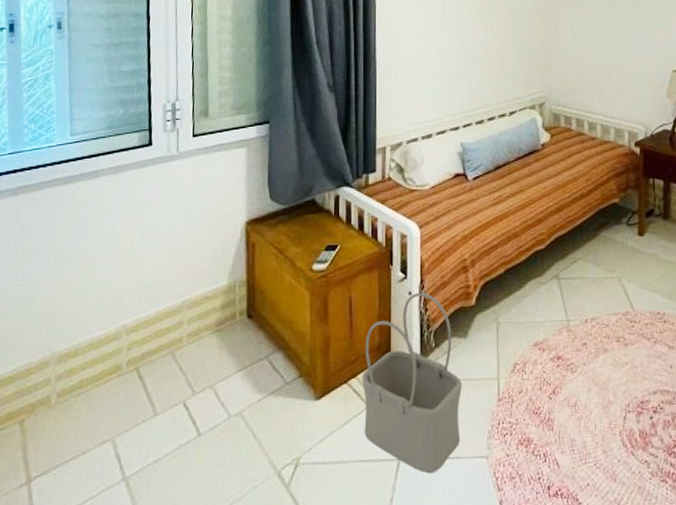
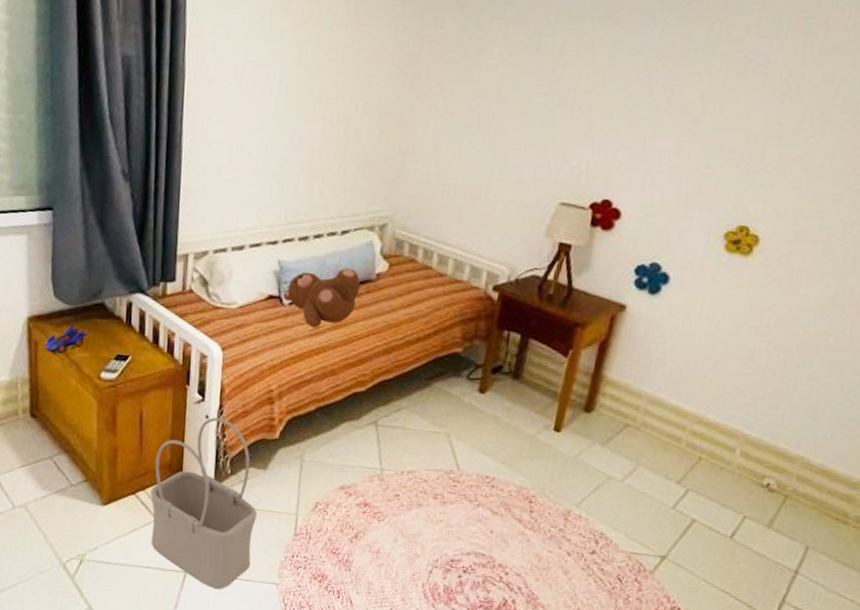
toy car: none [261,223,301,252] -> present [45,324,89,354]
teddy bear: none [467,142,530,198] -> present [283,268,361,328]

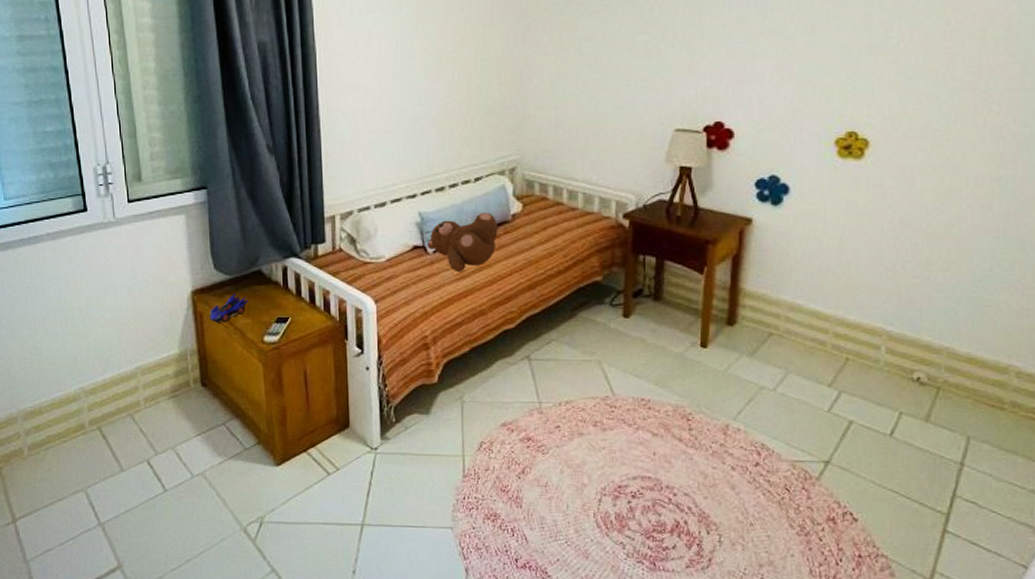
basket: present [150,417,257,590] -> none [321,369,425,540]

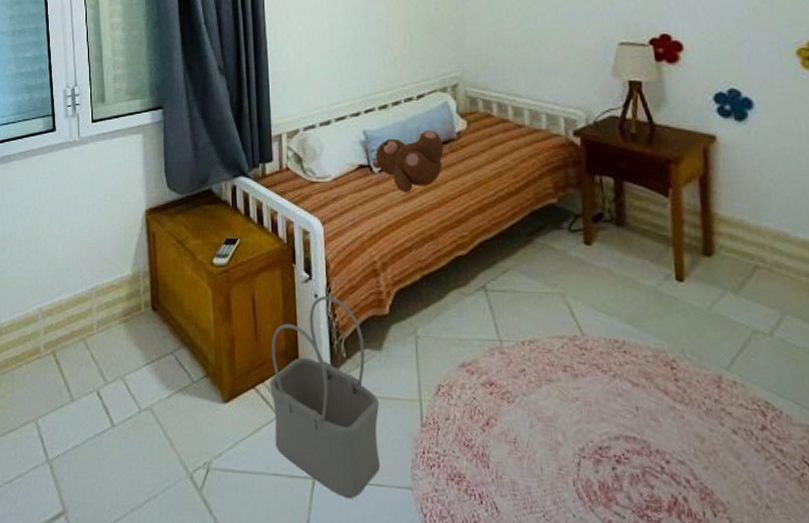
toy car: present [209,294,249,323] -> none [162,213,200,243]
basket: none [321,369,425,540] -> present [270,296,381,499]

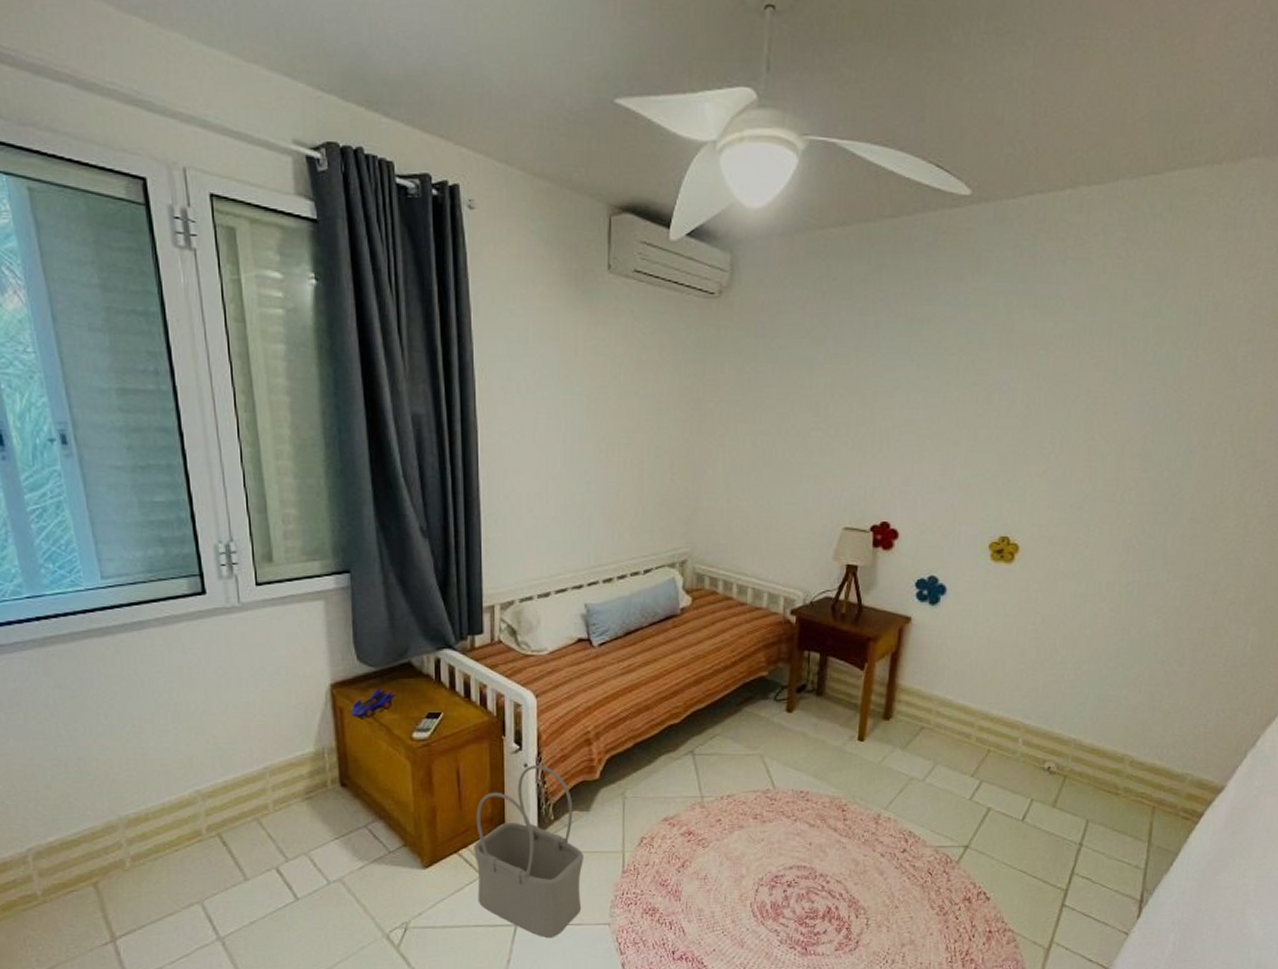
toy car: none [162,213,200,243] -> present [351,687,397,718]
teddy bear: present [372,130,444,193] -> none [592,606,666,667]

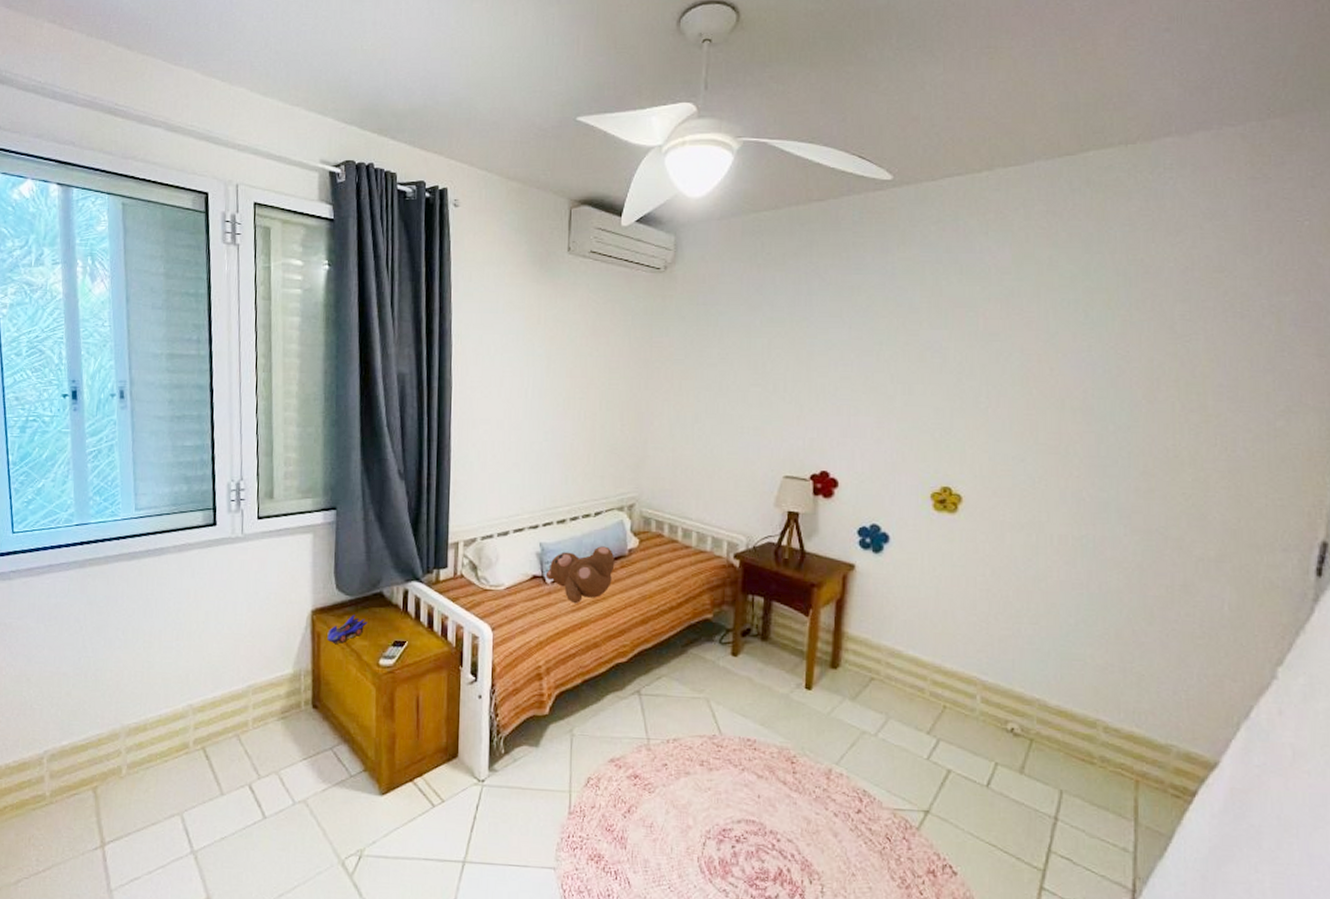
basket: present [474,765,583,939] -> none [428,697,531,879]
teddy bear: none [592,606,666,667] -> present [545,546,615,604]

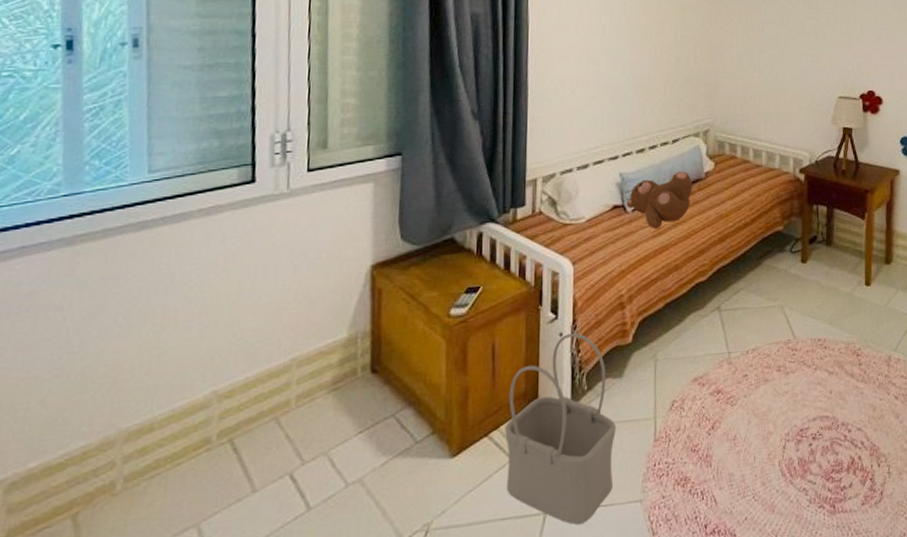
toy car: present [327,615,368,644] -> none [389,265,437,299]
basket: none [428,697,531,879] -> present [505,333,616,525]

